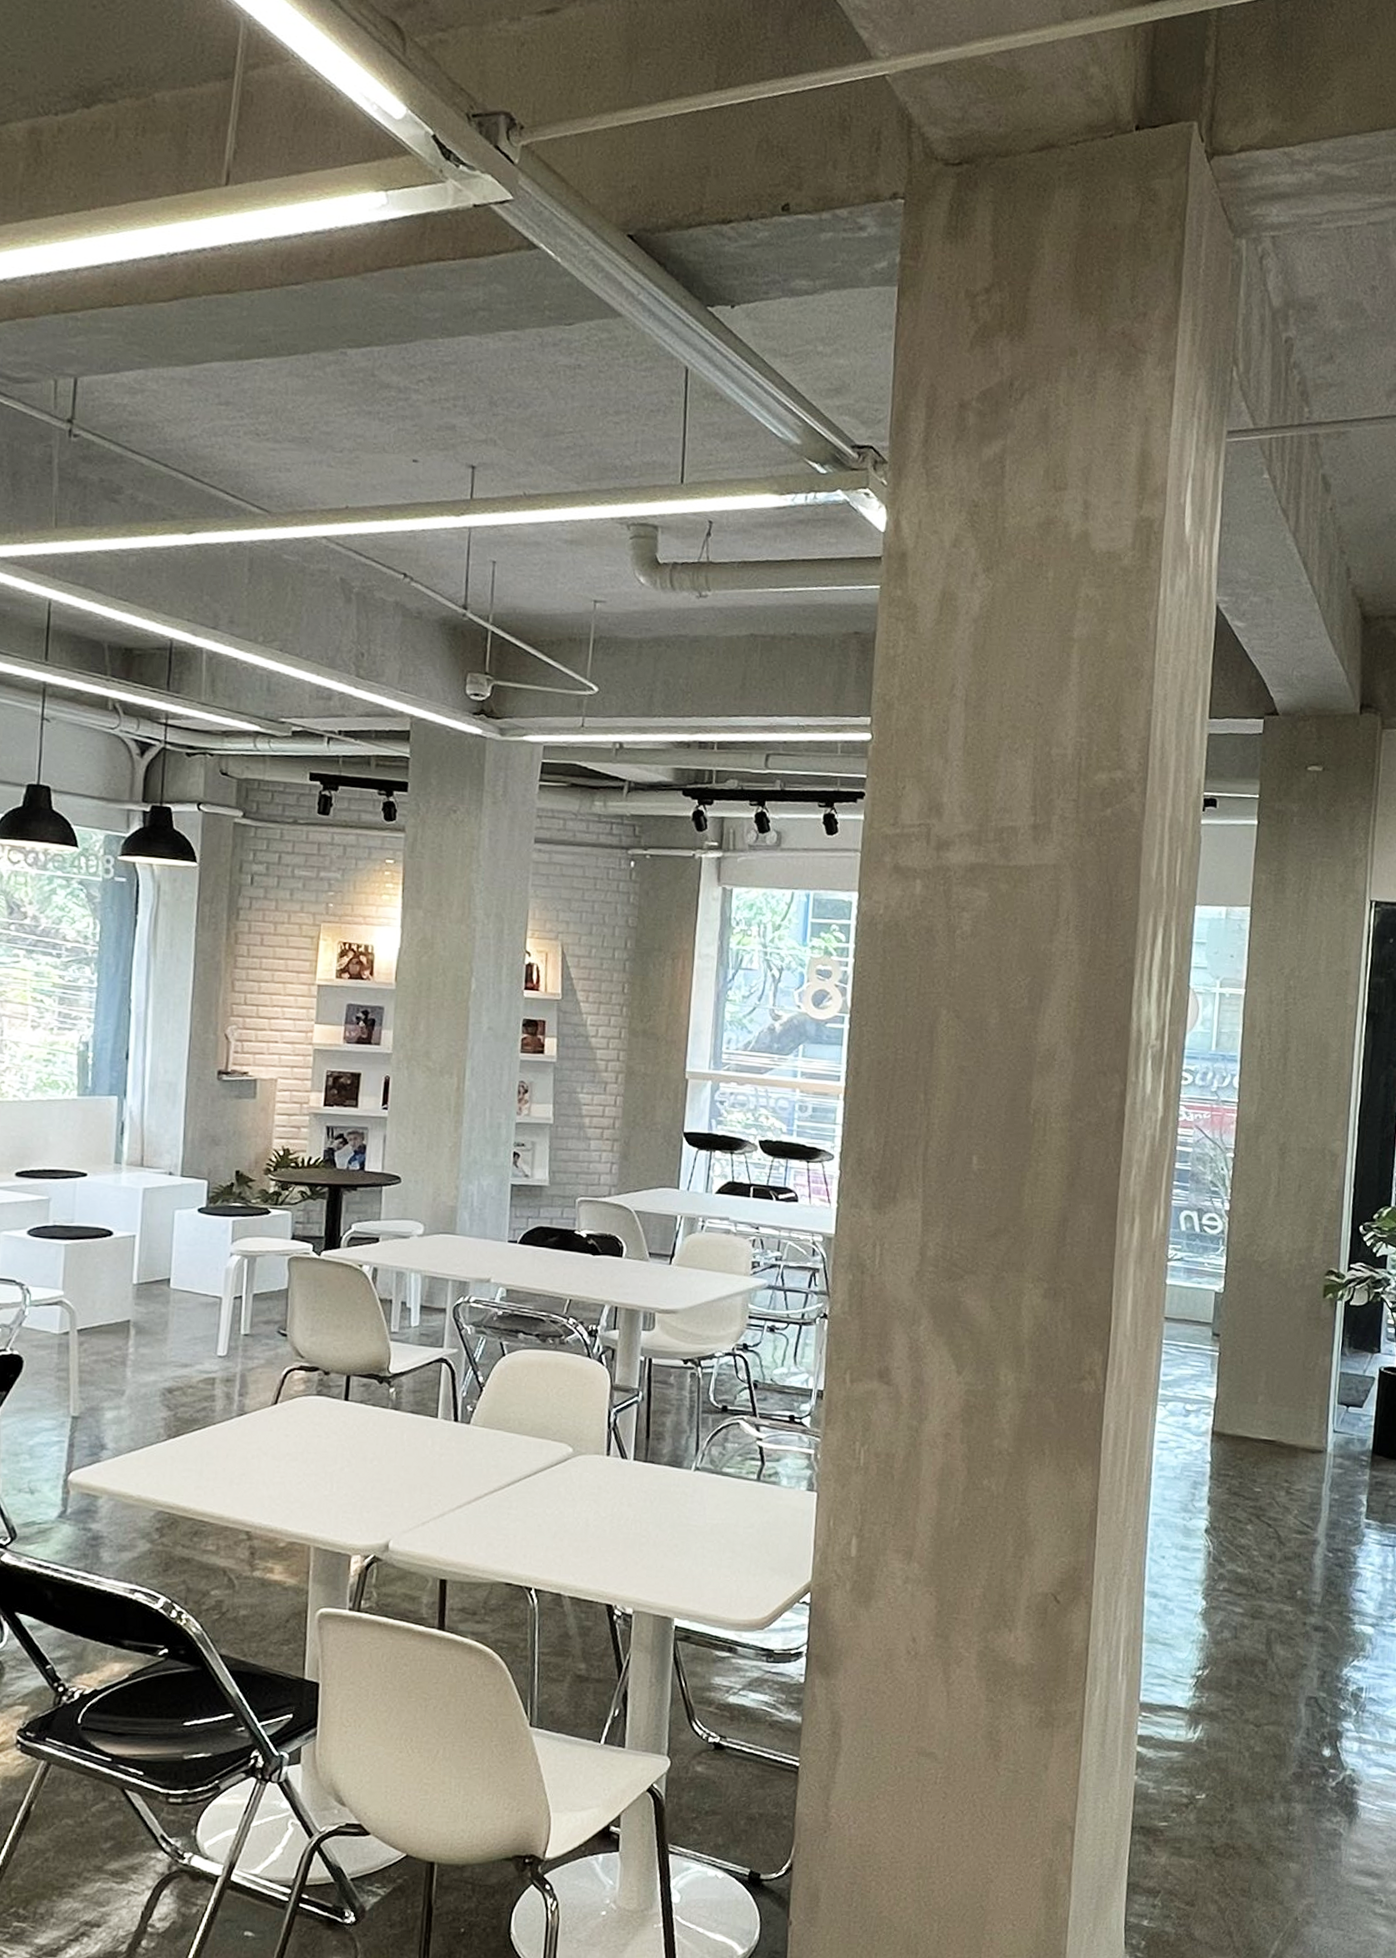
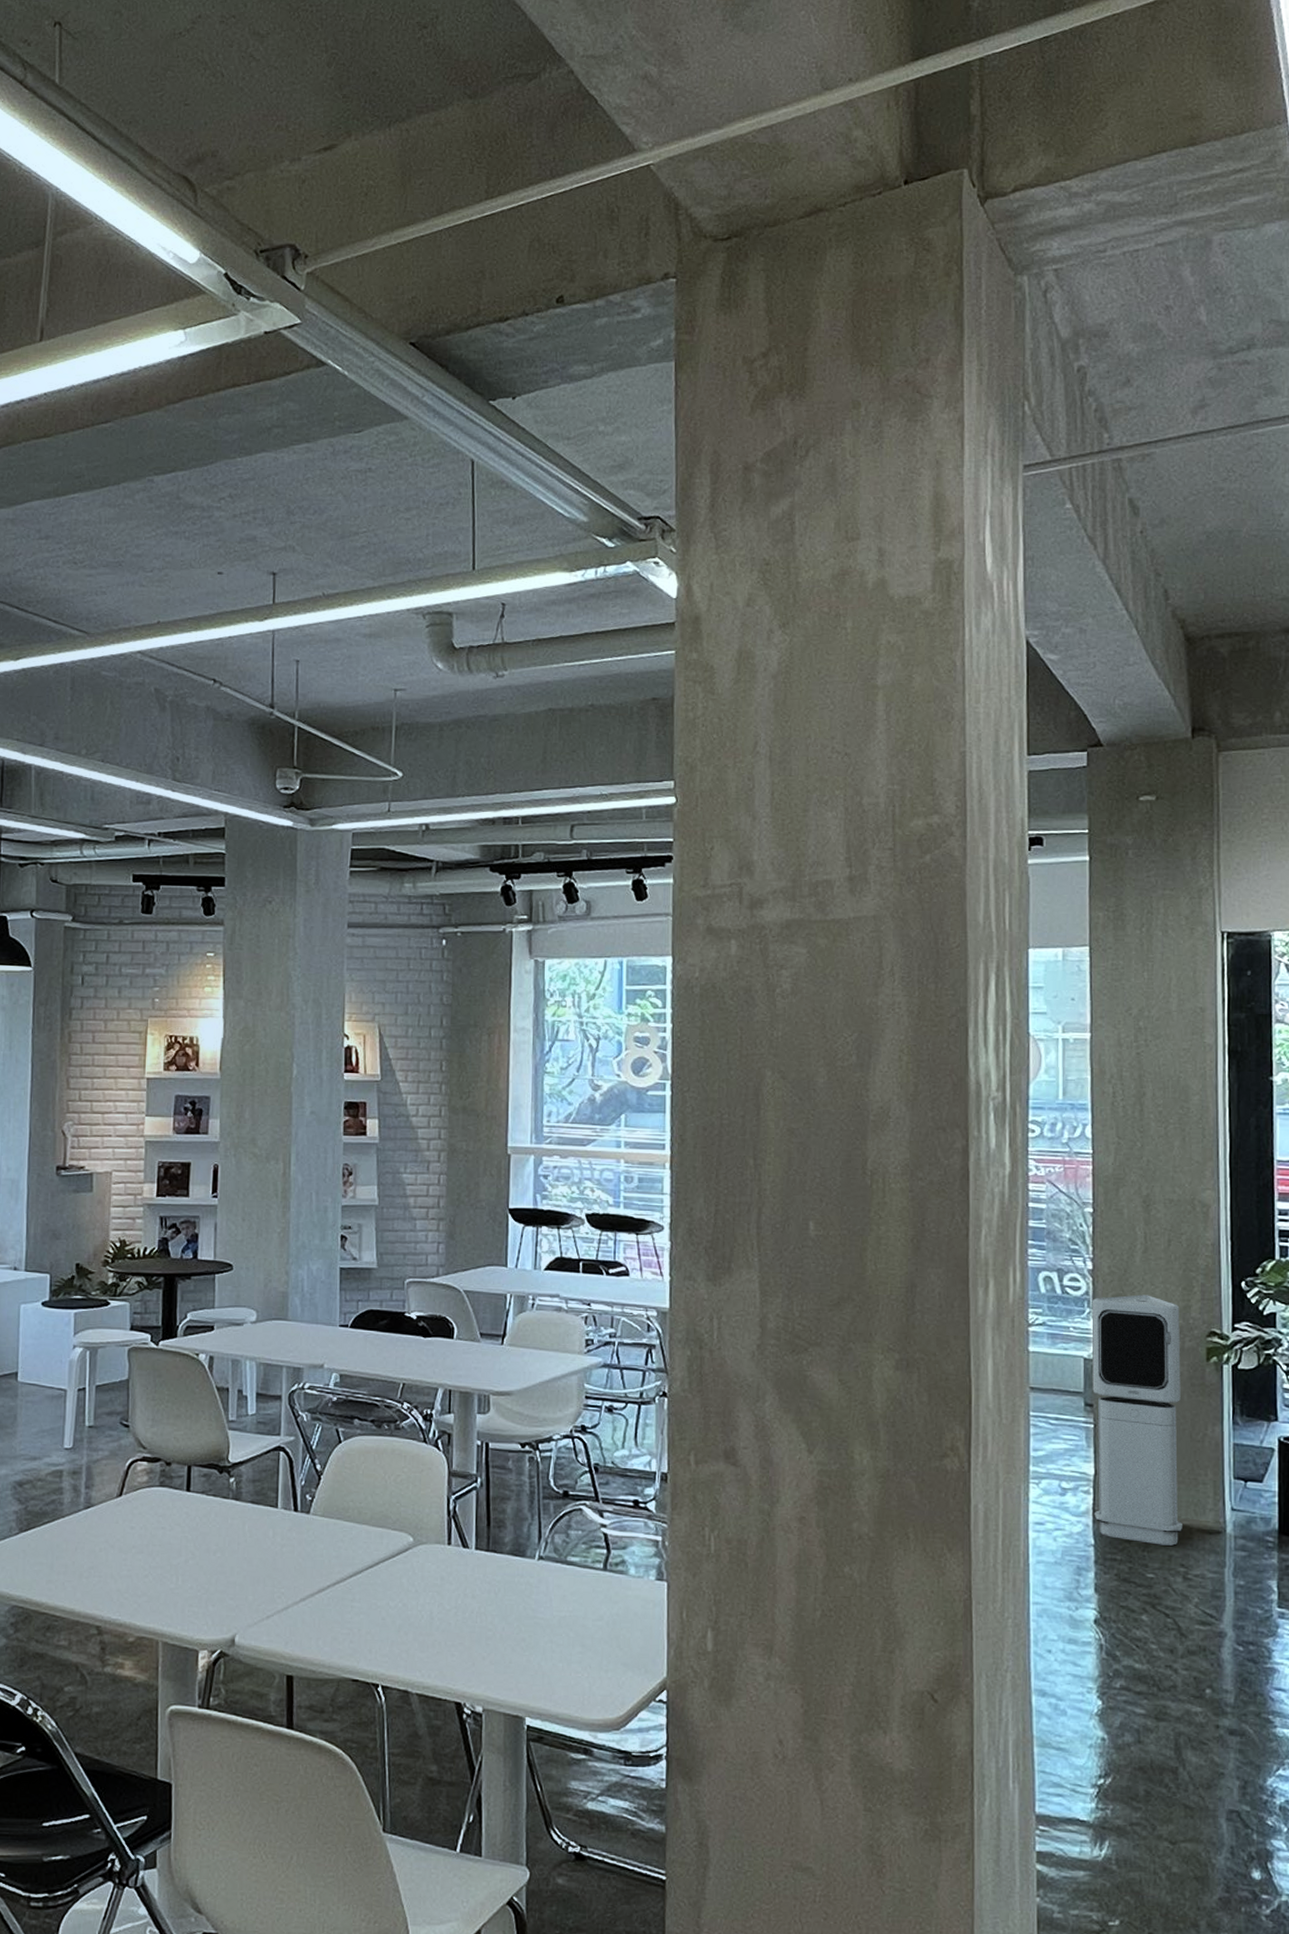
air purifier: none [1212,1235,1304,1463] -> present [1092,1294,1182,1546]

